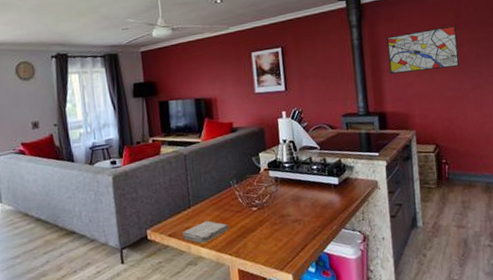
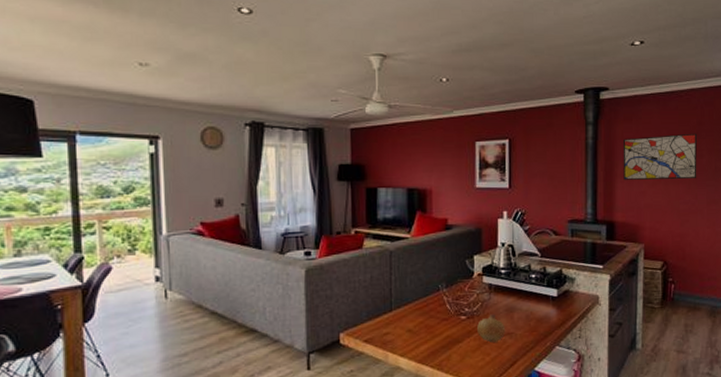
washcloth: present [182,220,230,244] -> none [379,327,434,353]
fruit: none [268,204,294,230] -> present [477,314,506,343]

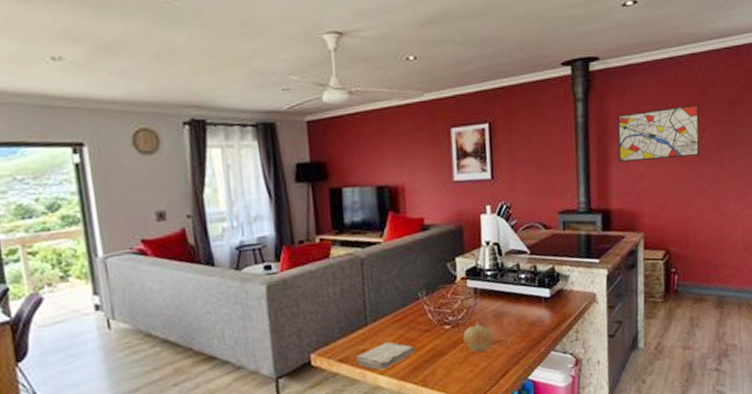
washcloth: none [379,327,434,353] -> present [355,341,416,371]

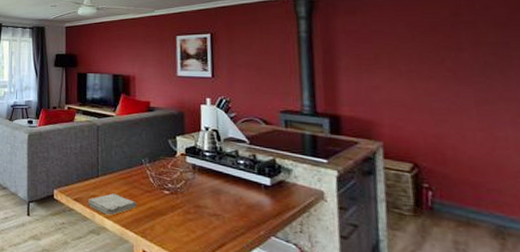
fruit: present [463,321,495,353] -> none [181,193,212,221]
wall art: present [617,104,700,162] -> none [345,25,456,74]

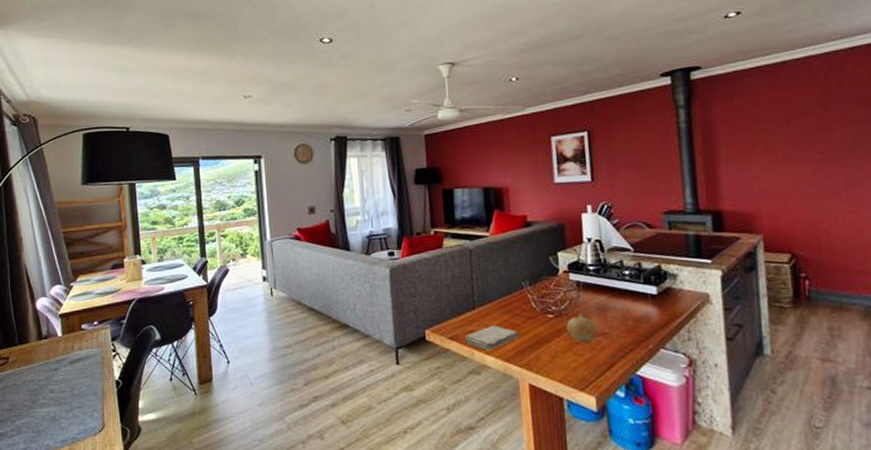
fruit: none [181,193,212,221] -> present [567,313,600,343]

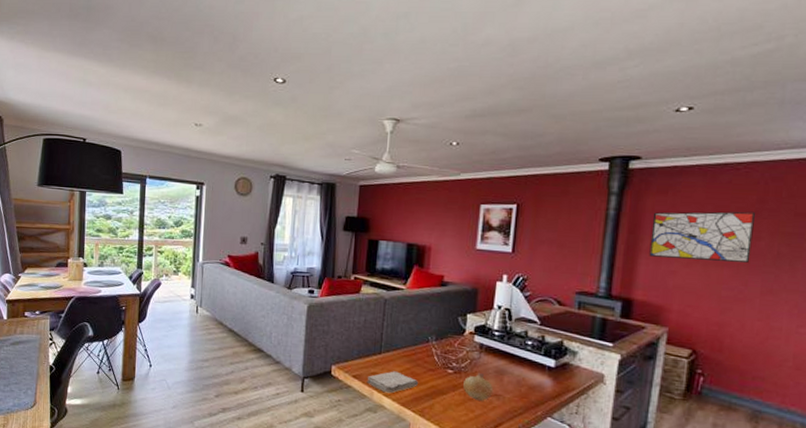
wall art: none [724,105,828,164] -> present [649,211,755,263]

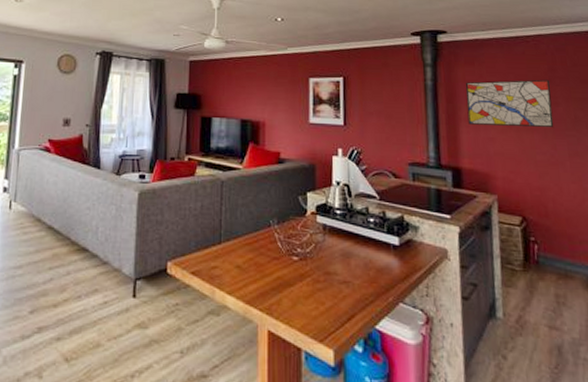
washcloth: present [366,371,419,394] -> none [207,263,264,290]
fruit: present [463,373,494,401] -> none [310,258,342,290]

